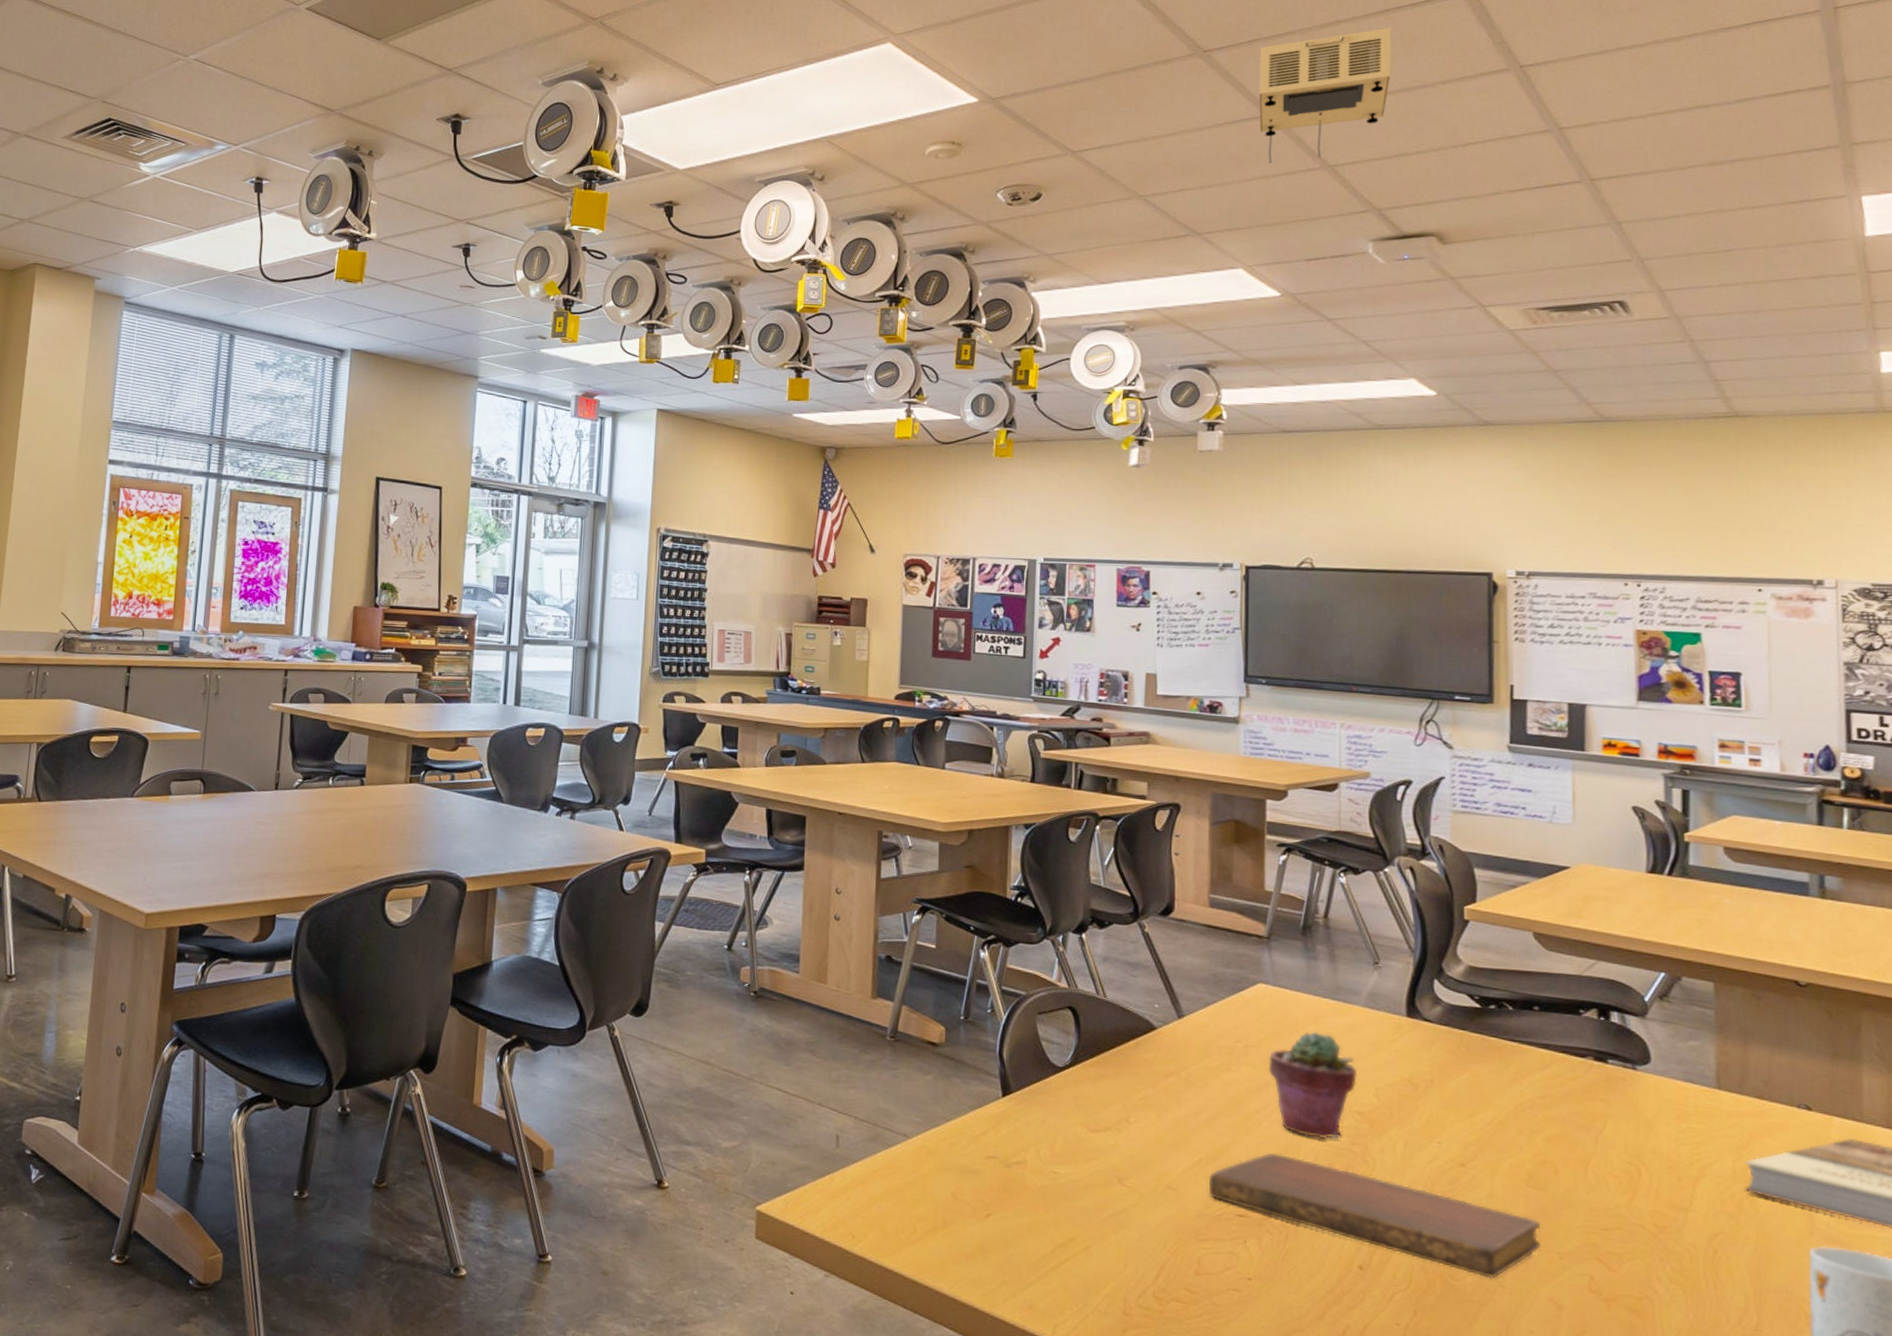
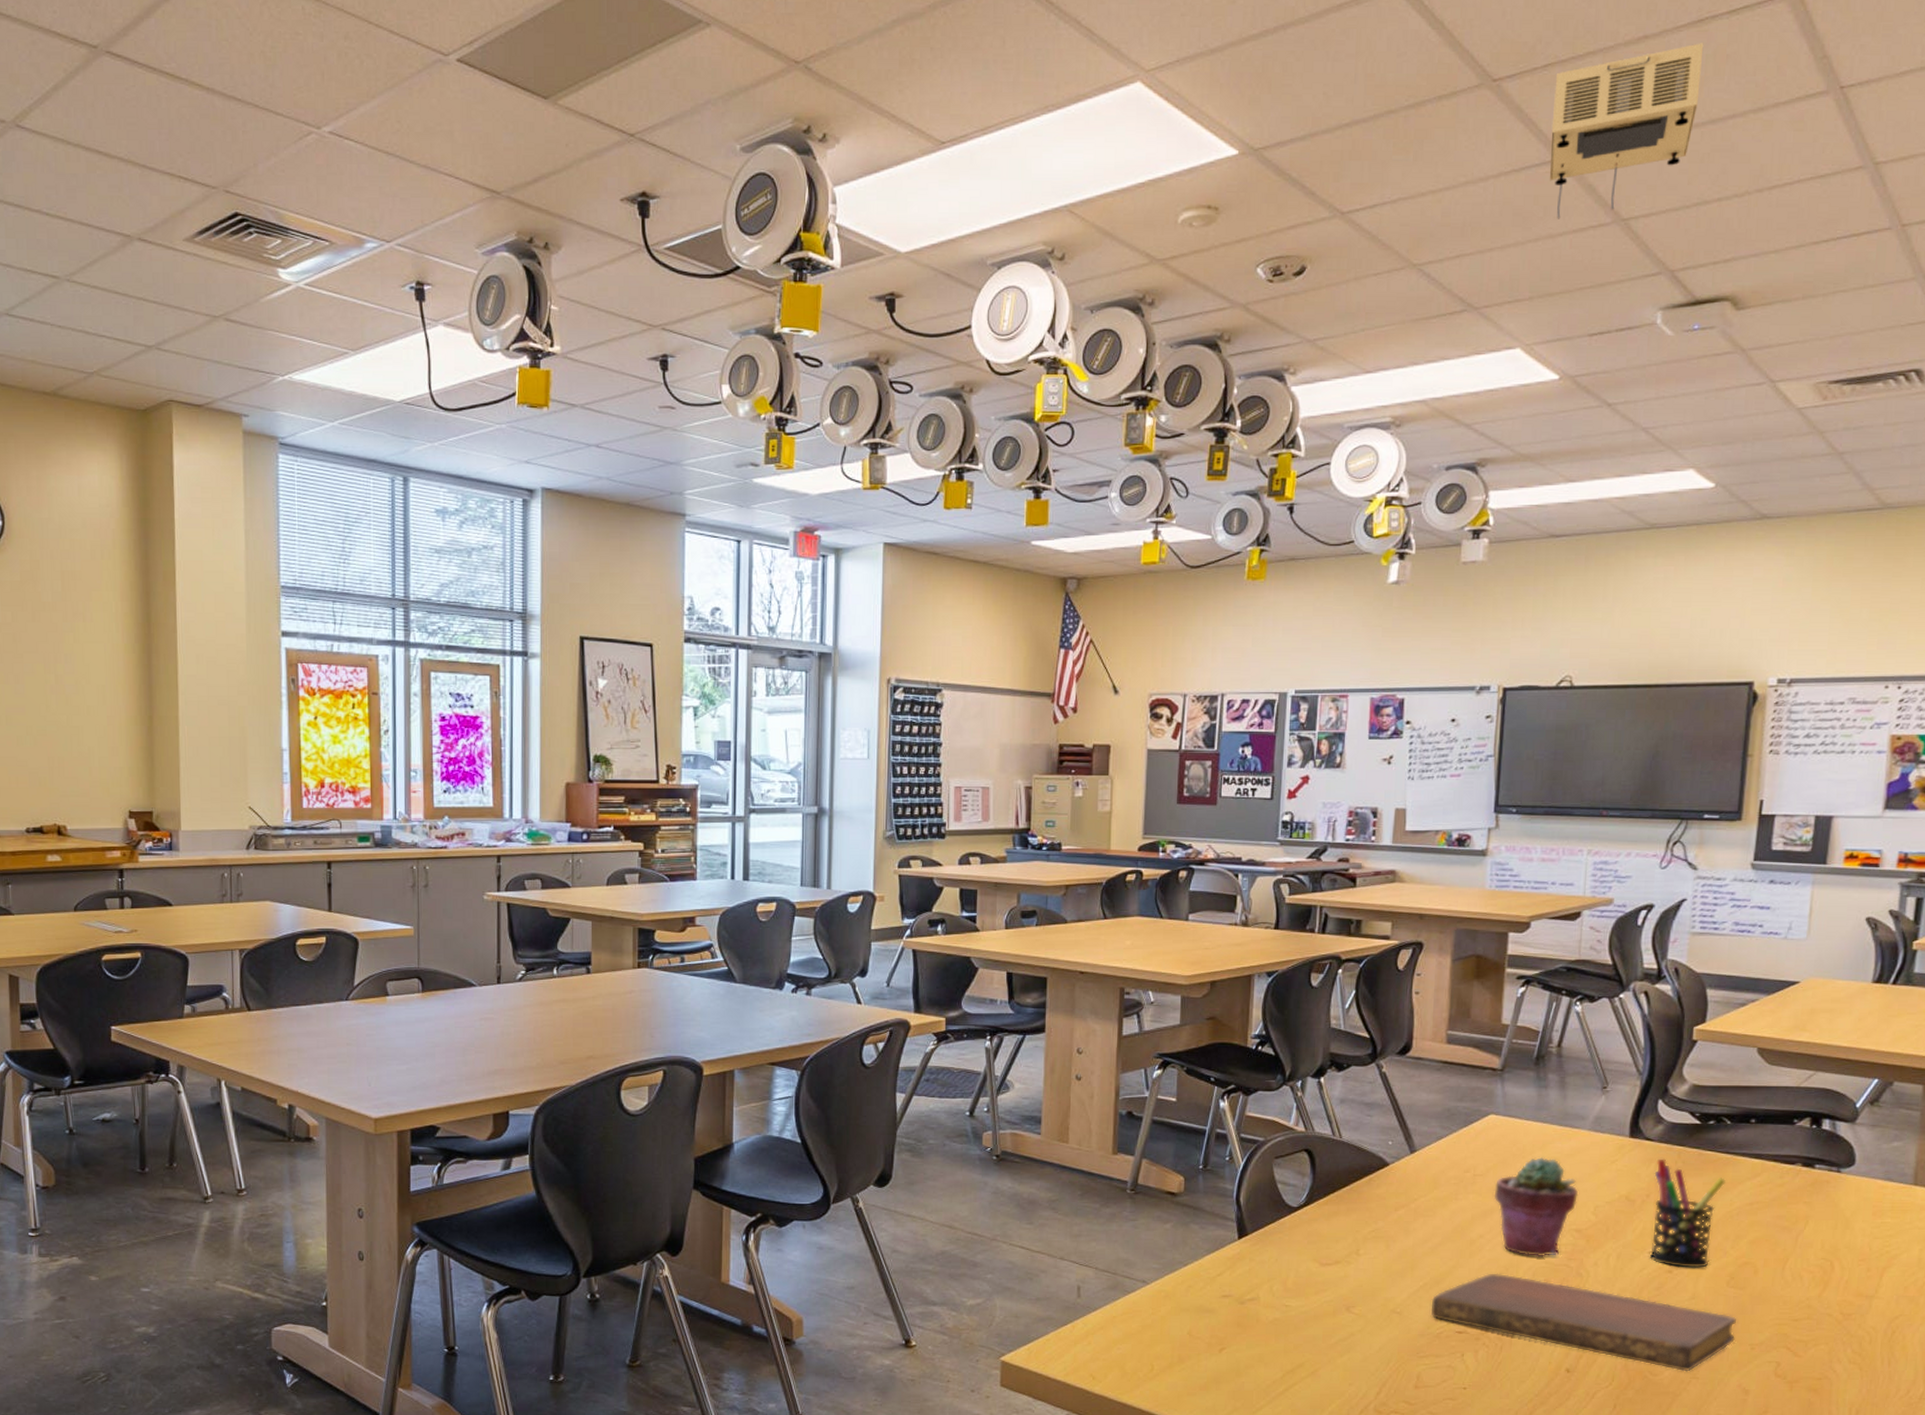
pen holder: none [1436,1041,1513,1163] -> present [1650,1159,1725,1268]

